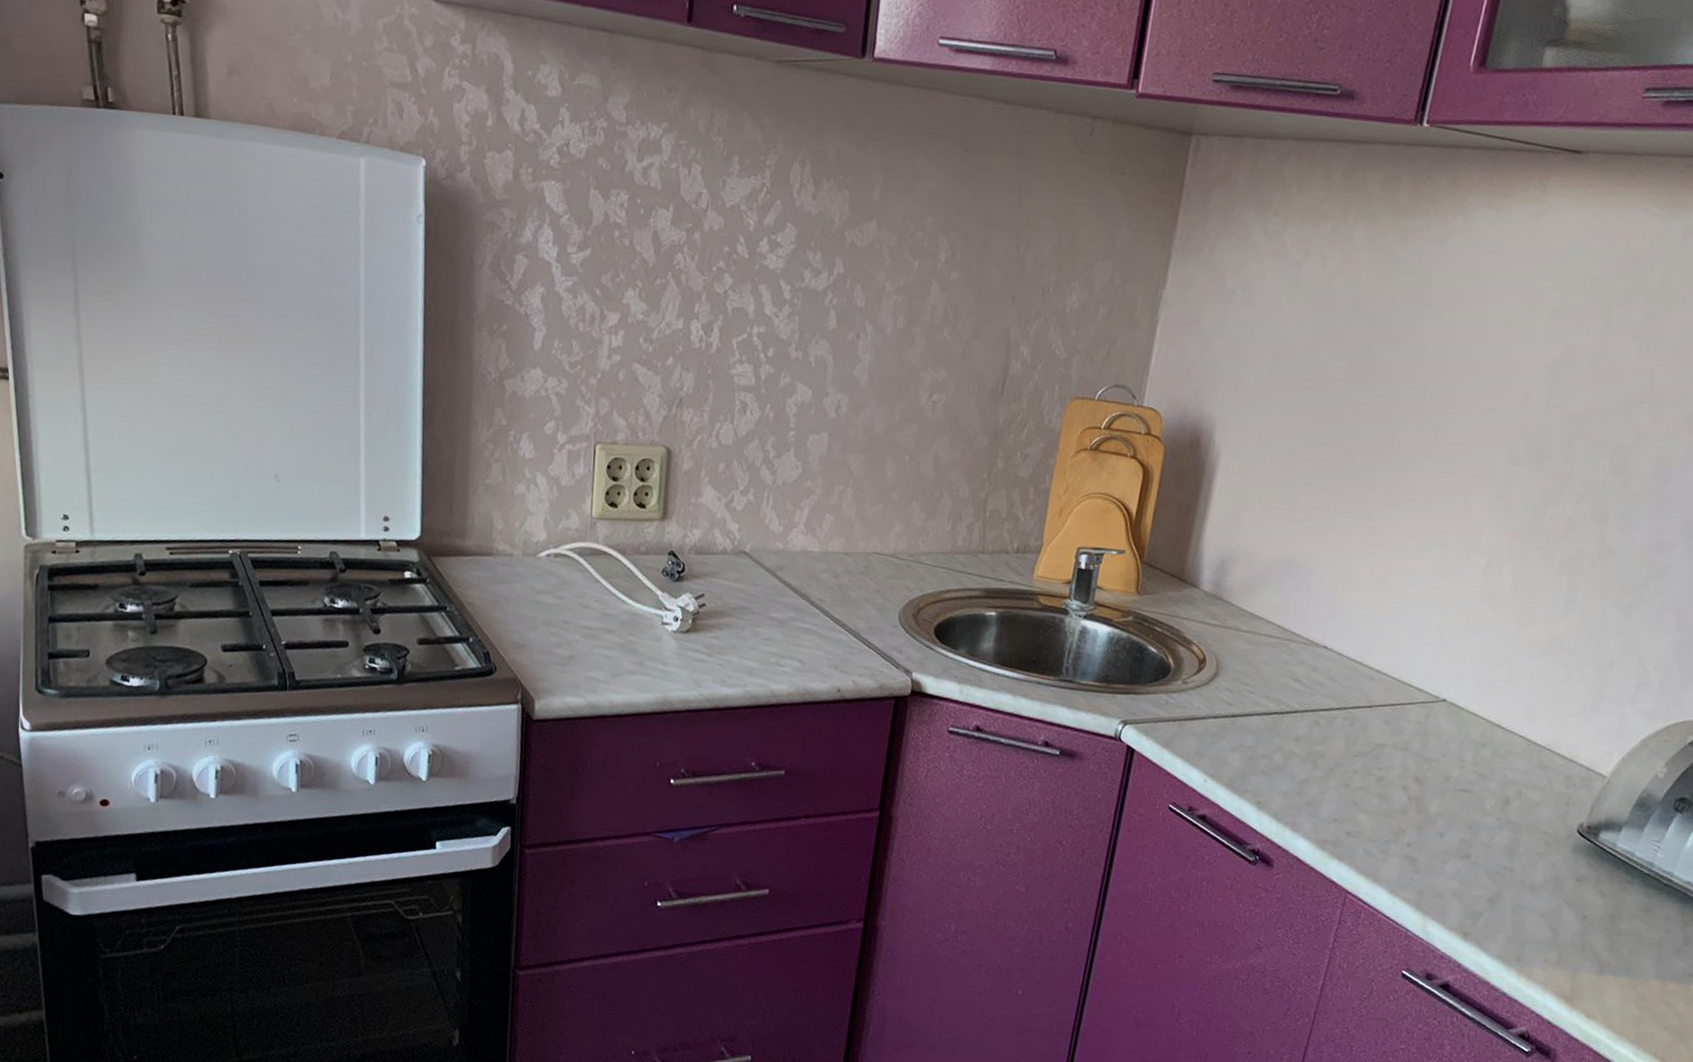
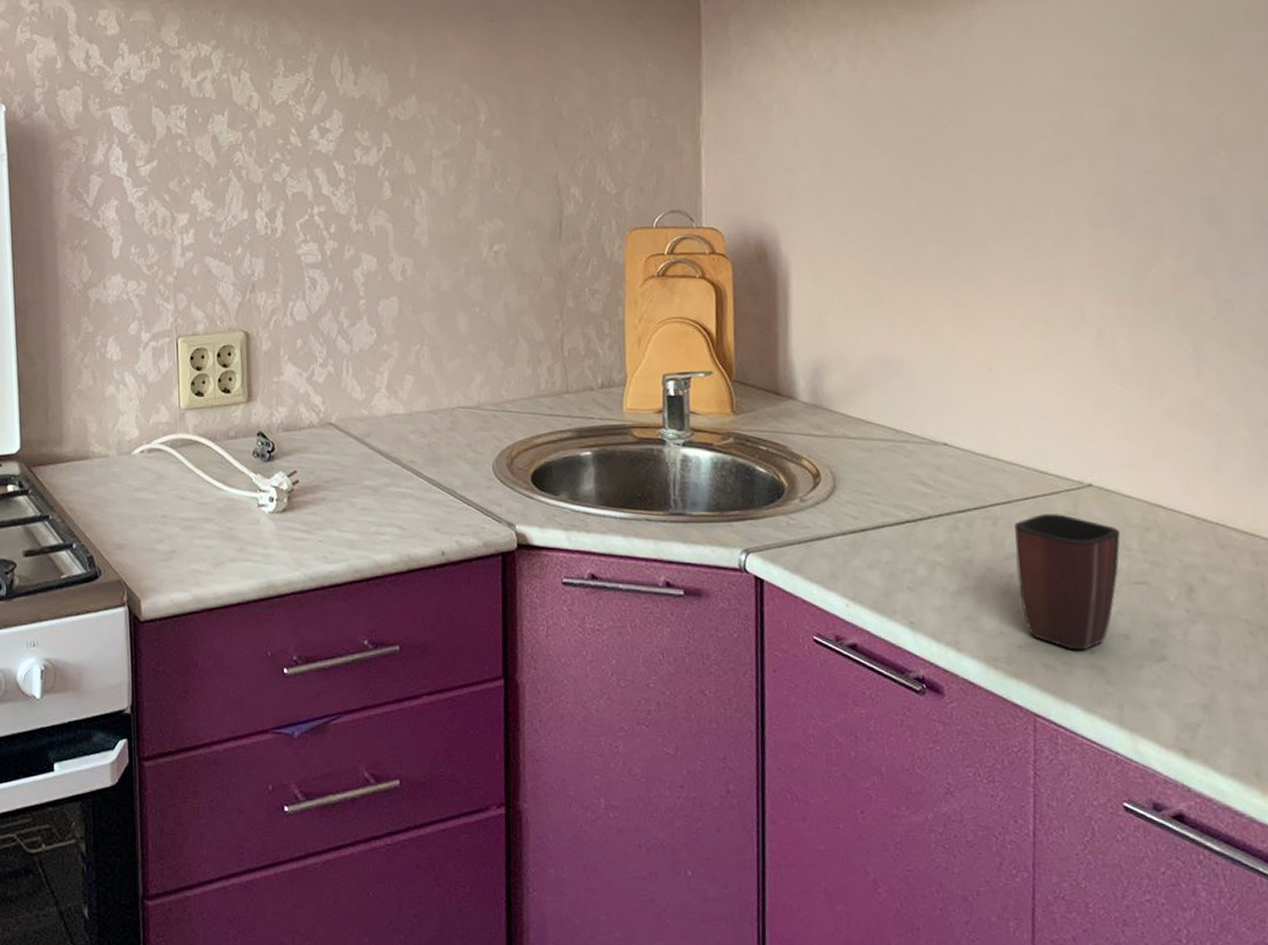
mug: none [1358,721,1459,843] -> present [1013,514,1120,650]

